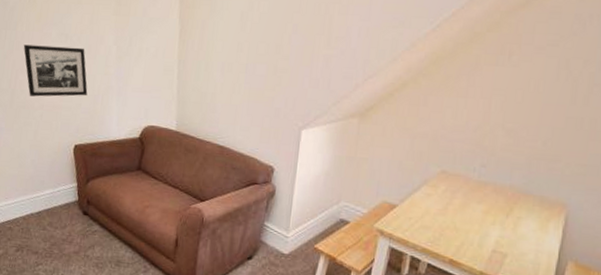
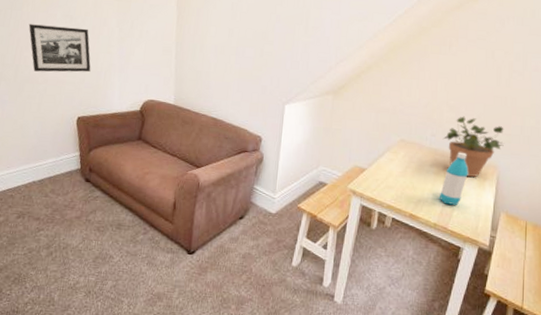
water bottle: none [488,186,528,251] -> present [440,152,468,205]
potted plant: none [497,142,578,217] -> present [444,116,504,177]

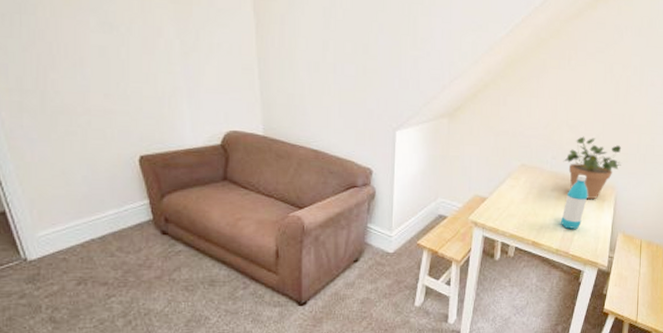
picture frame: present [28,24,91,73] -> none [49,34,149,100]

